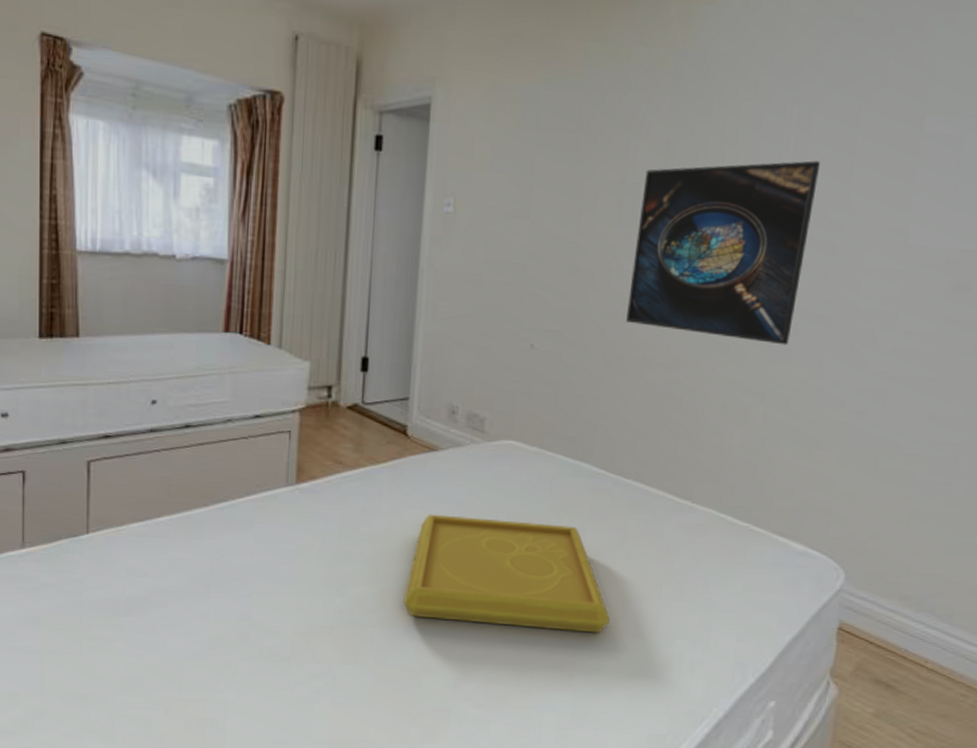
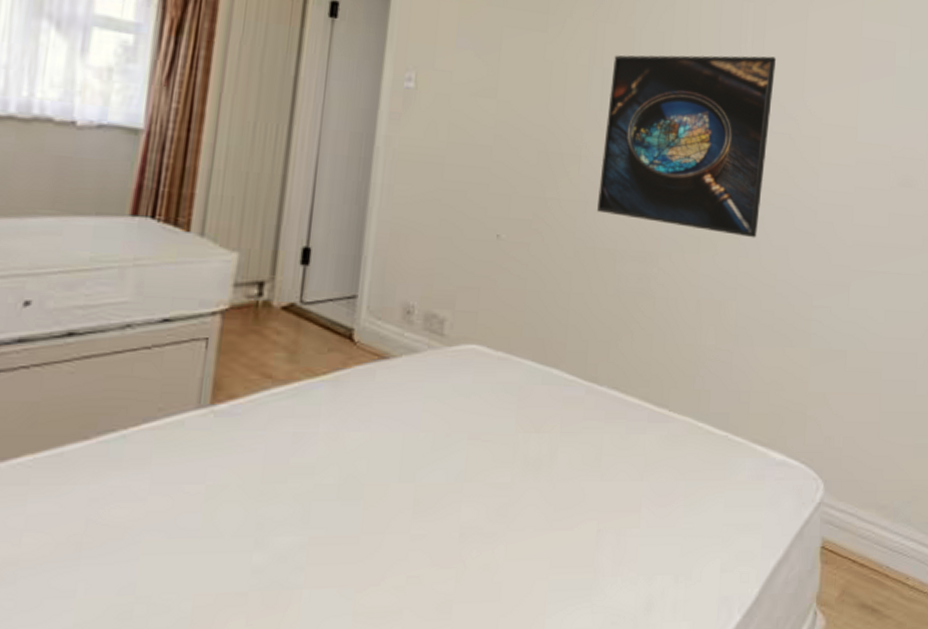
serving tray: present [404,514,611,633] -> none [340,437,585,575]

